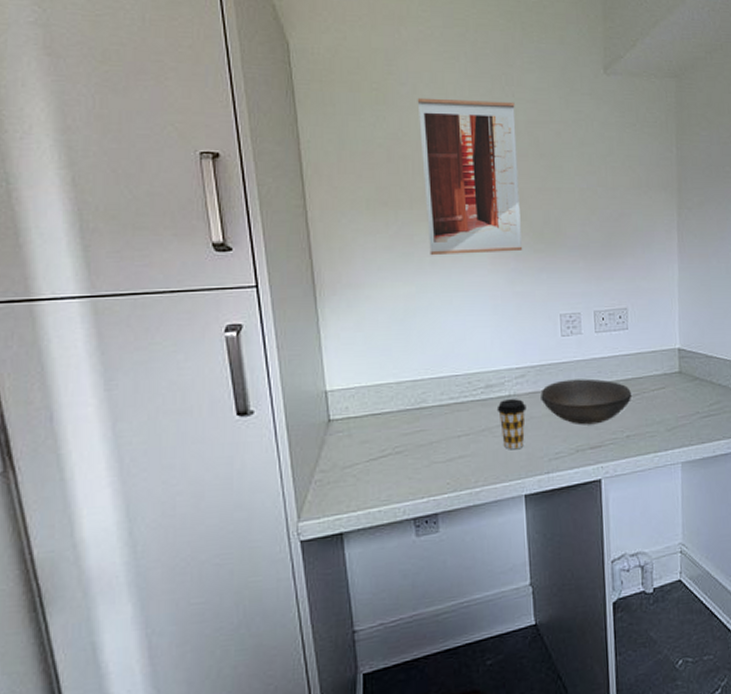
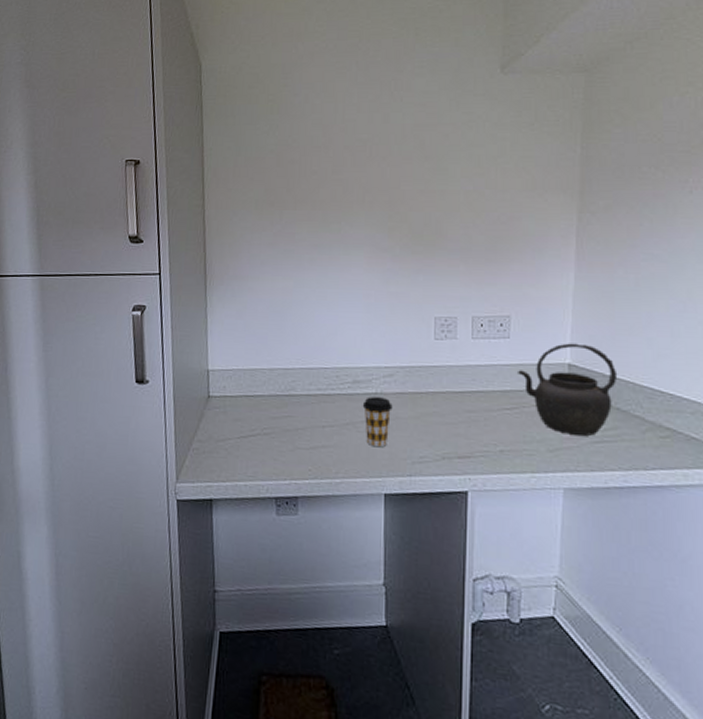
wall art: present [417,97,523,256] -> none [308,106,402,254]
bowl: present [540,378,632,425] -> none [408,384,510,434]
kettle: none [636,329,718,413] -> present [516,343,618,436]

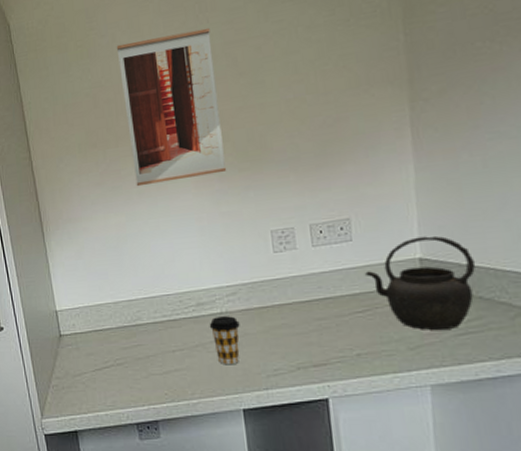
wall art: none [308,106,402,254] -> present [116,27,227,187]

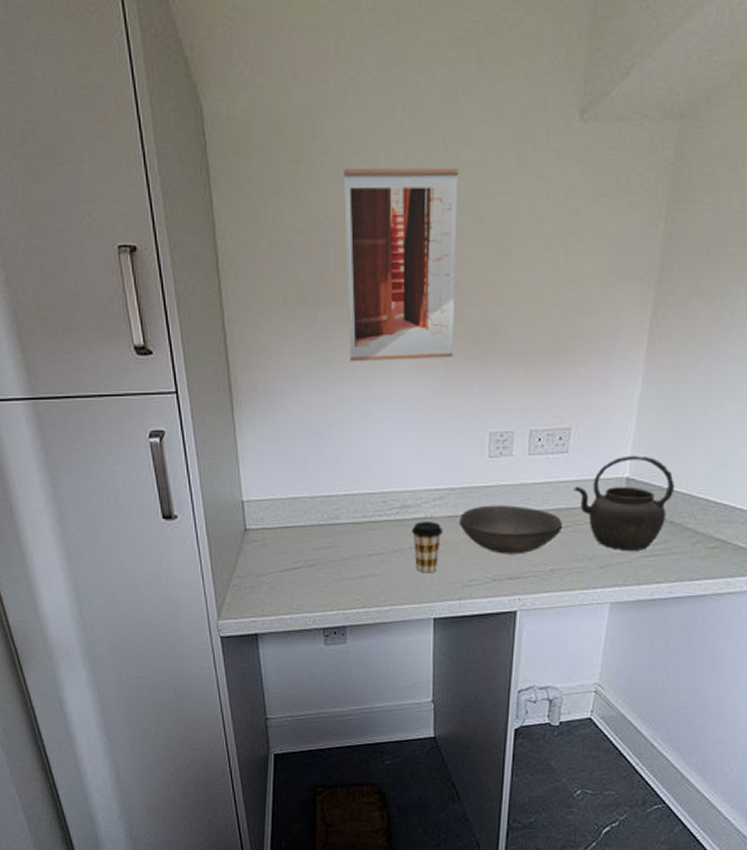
bowl: none [254,294,362,342] -> present [459,505,564,555]

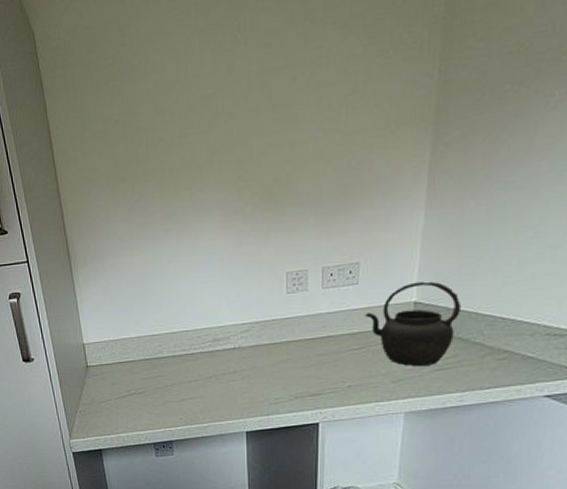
wall art: present [343,167,459,362] -> none [149,50,251,224]
coffee cup: present [411,522,443,573] -> none [222,351,250,395]
bowl: present [459,505,564,555] -> none [264,333,357,375]

